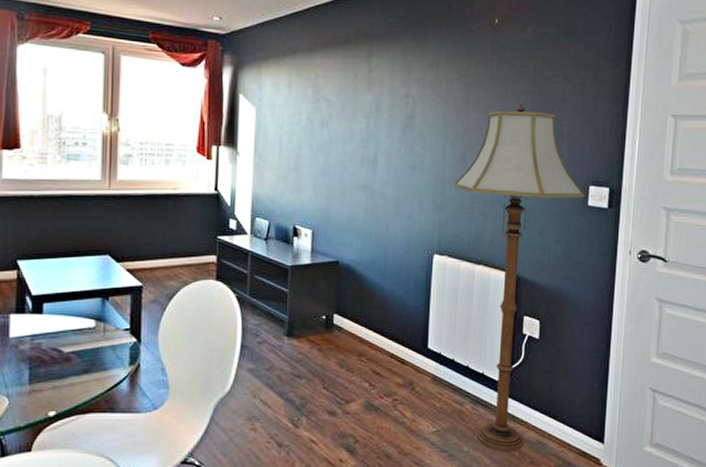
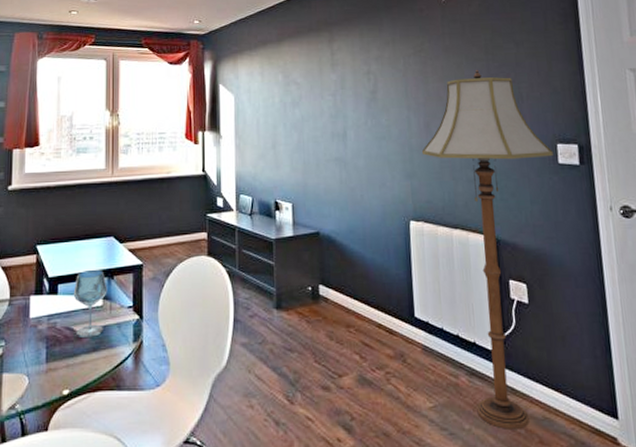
wine glass: none [61,289,101,360] -> present [73,269,107,339]

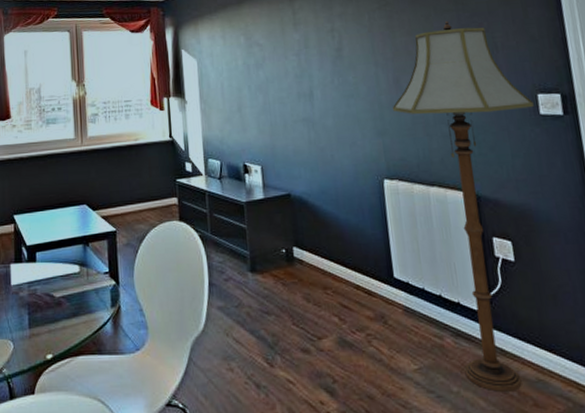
wine glass: present [73,269,107,339] -> none [51,236,84,304]

